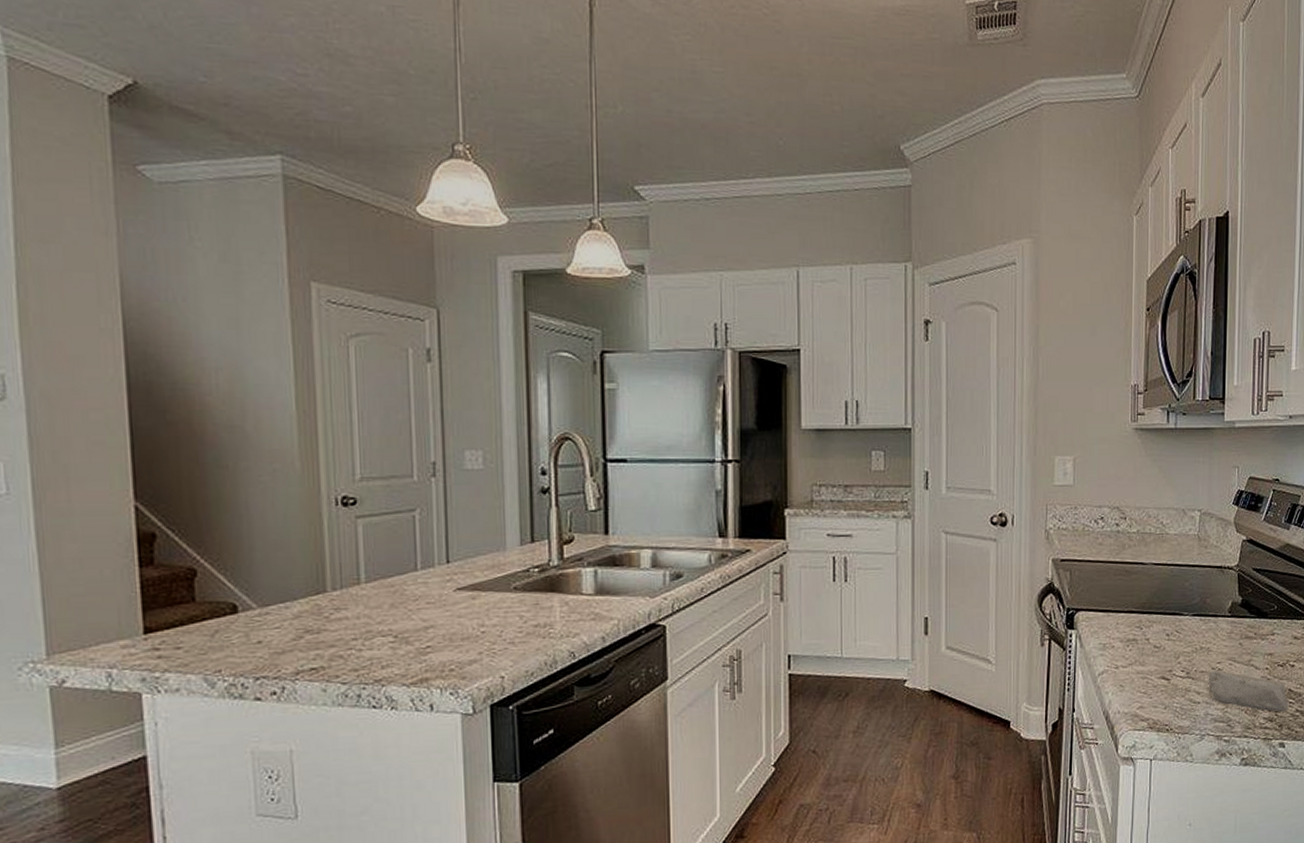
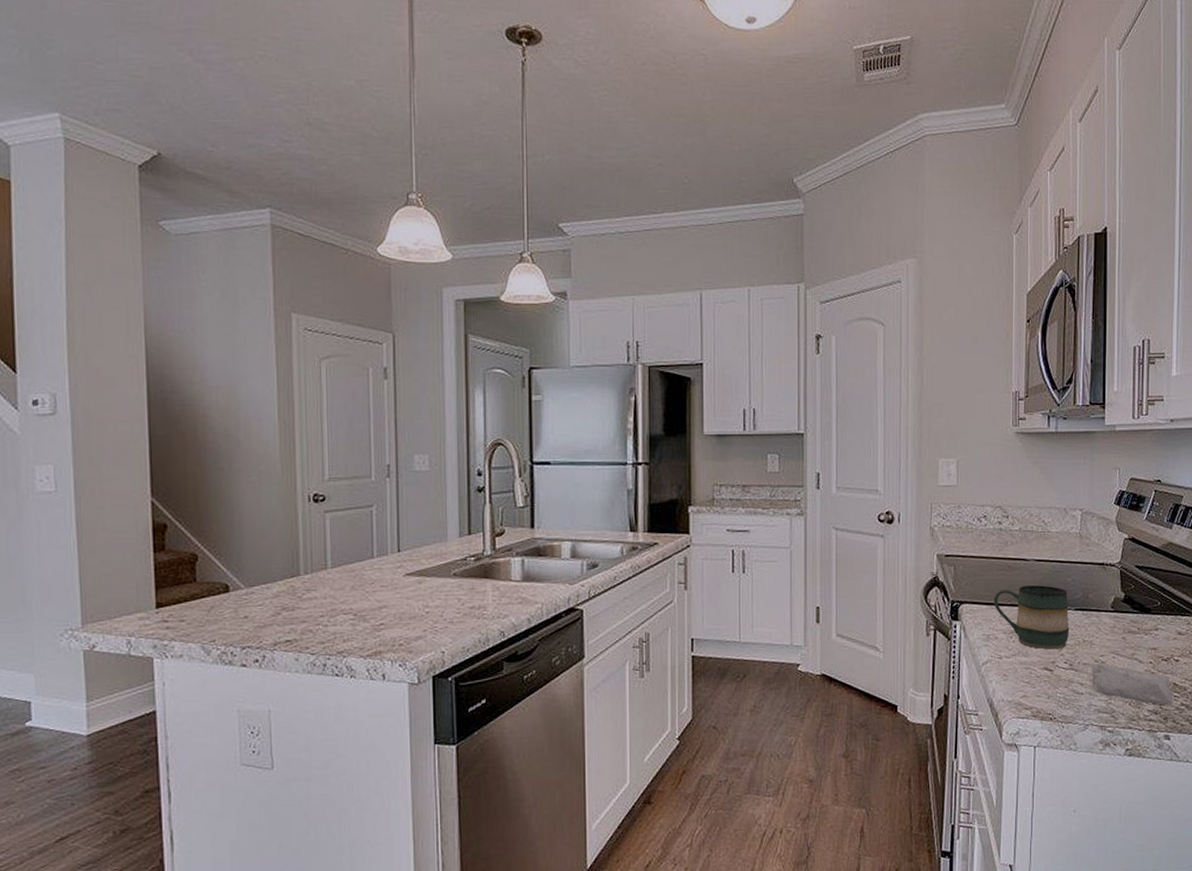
mug: none [1110,590,1187,658] -> present [994,585,1070,650]

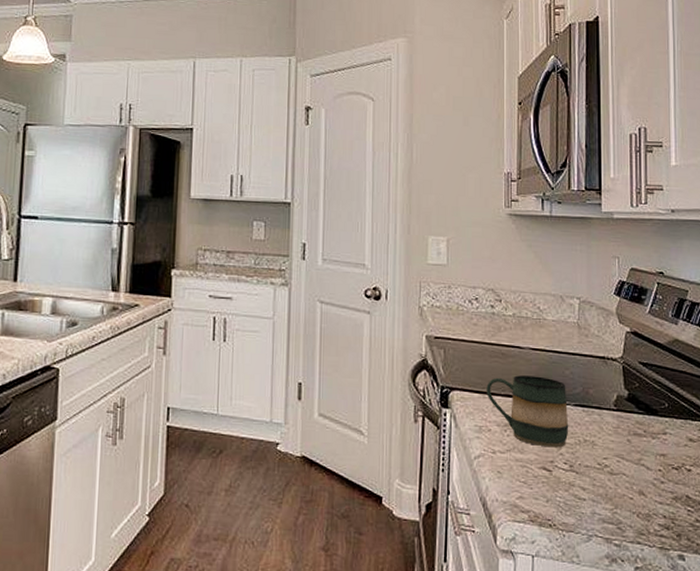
soap bar: present [1091,662,1174,705] -> none [594,465,687,520]

